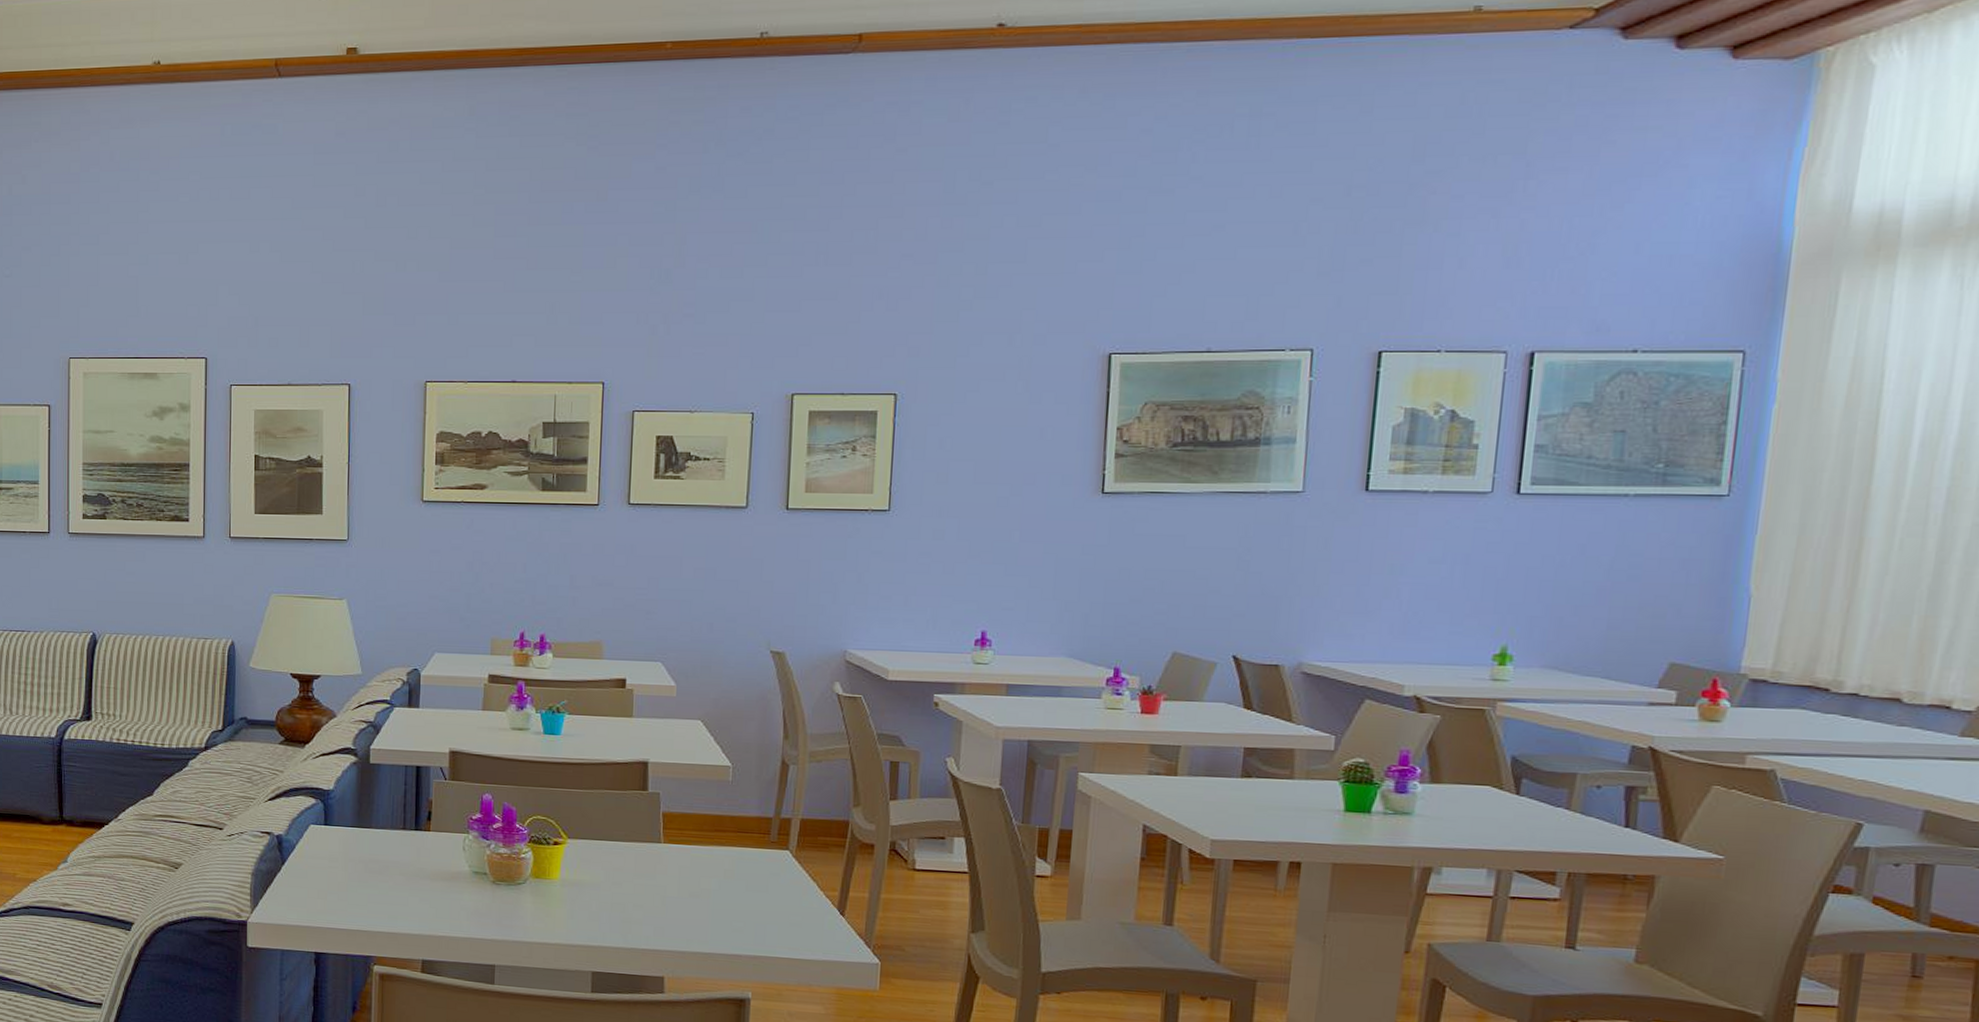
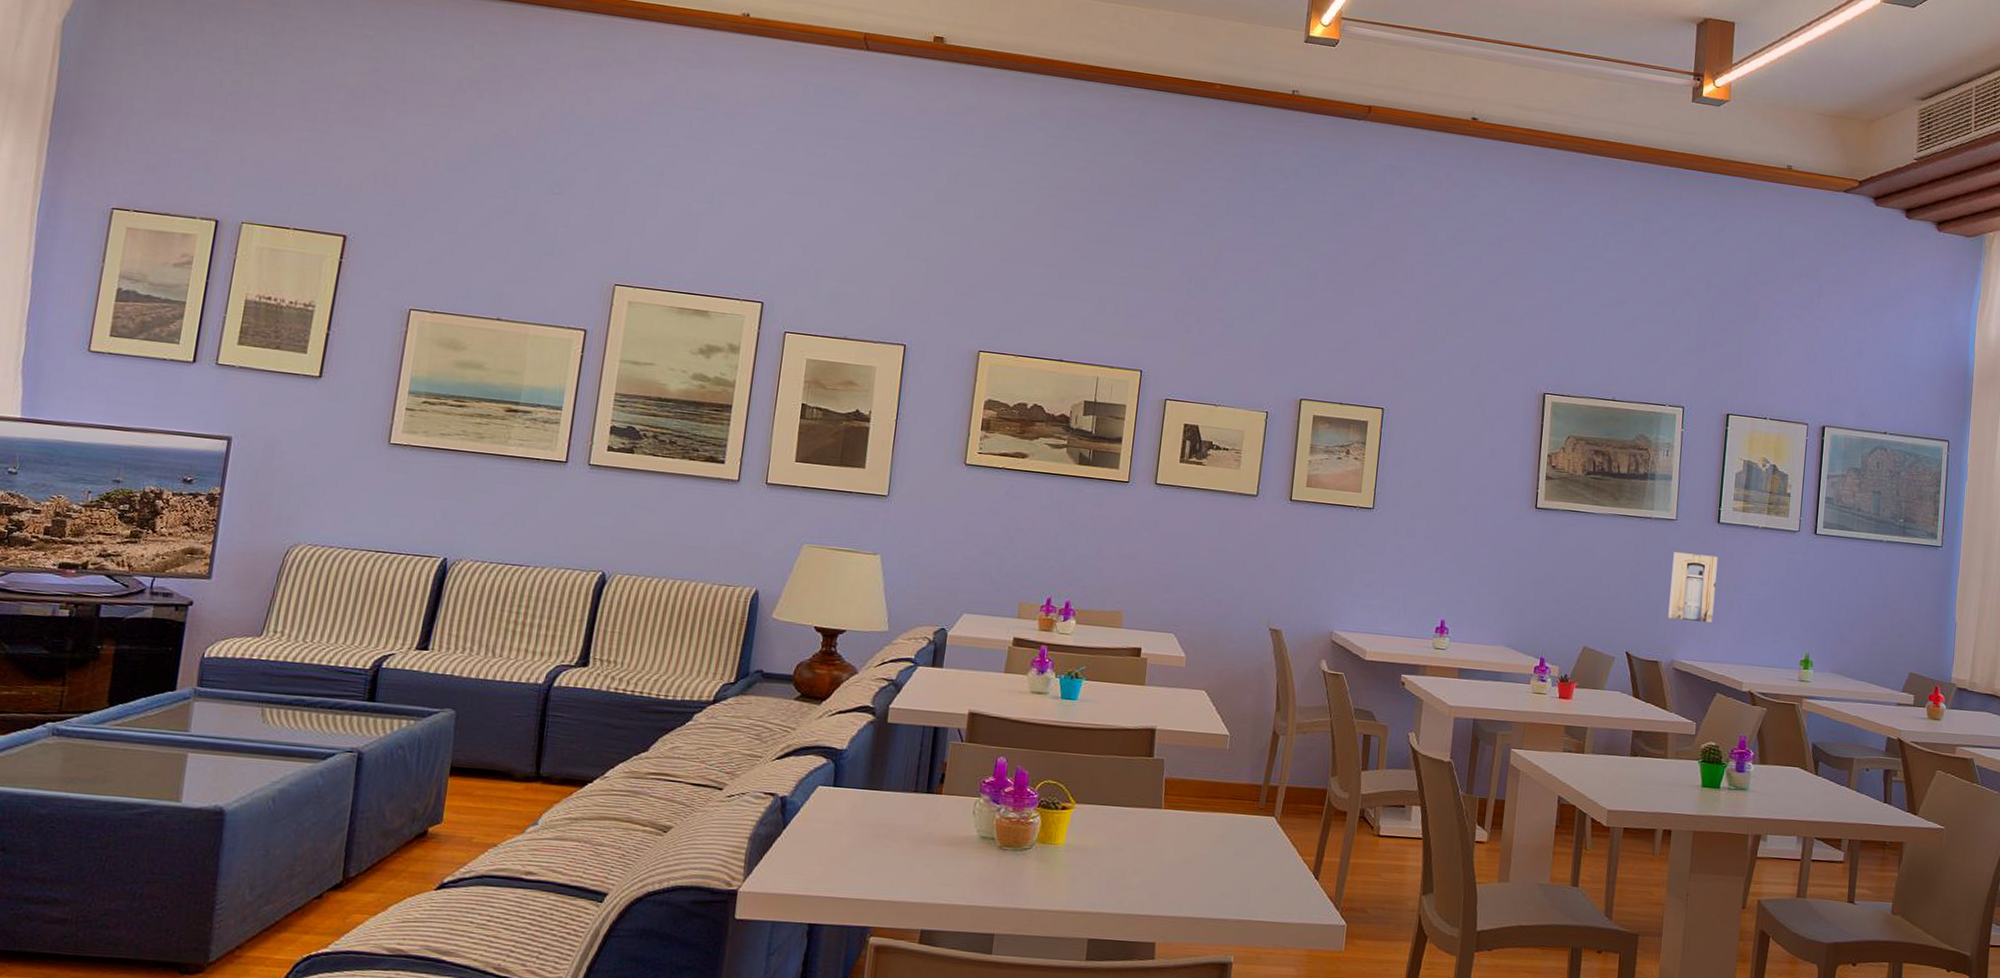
wall art: none [1293,531,1366,615] -> present [1668,552,1718,623]

